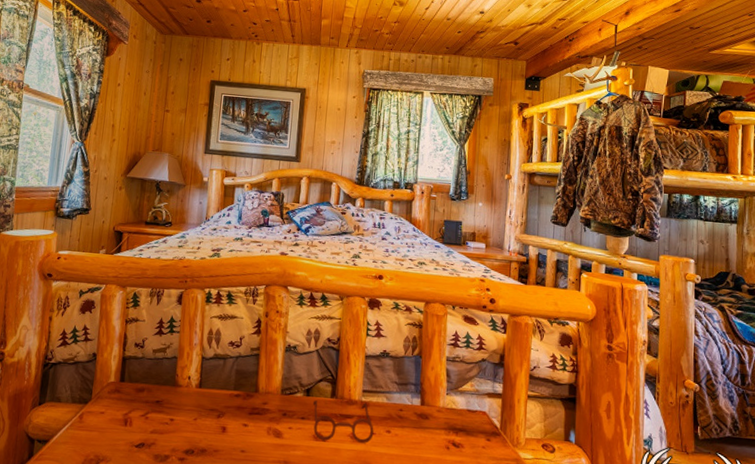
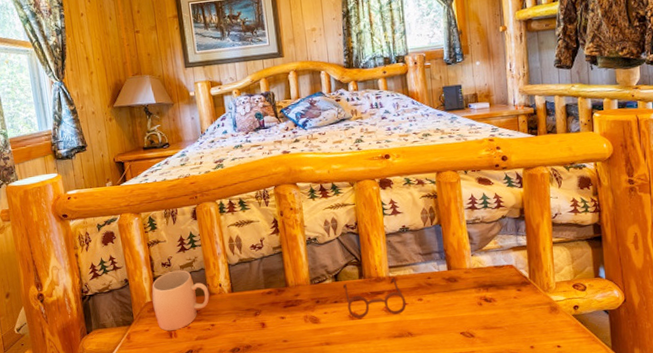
mug: none [115,353,177,418] -> present [152,270,210,331]

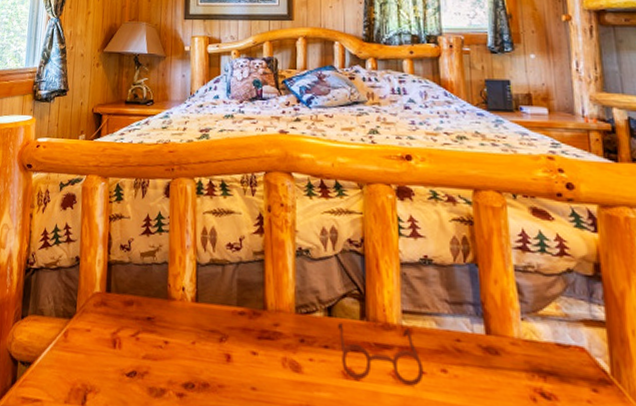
mug: present [152,270,210,331] -> none [101,257,169,339]

